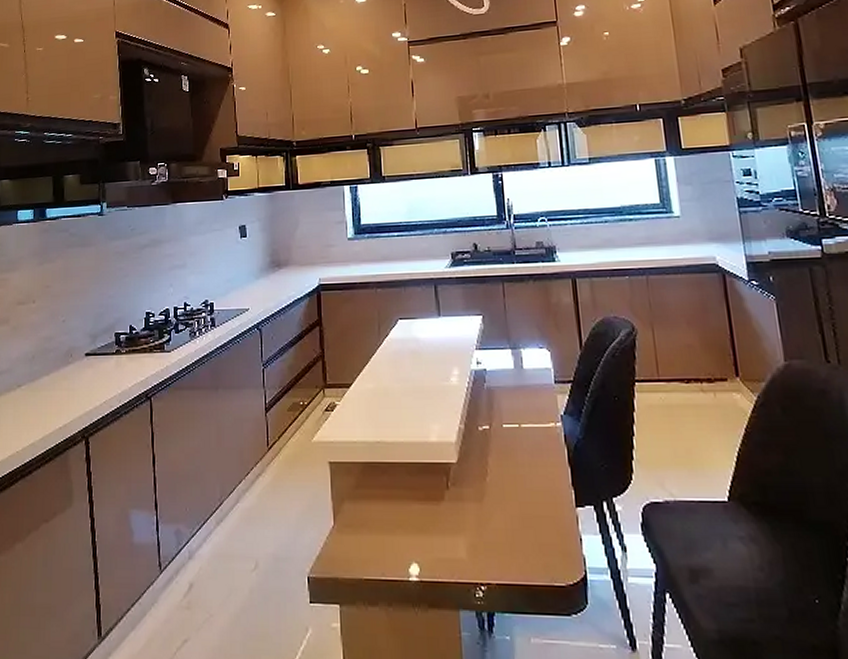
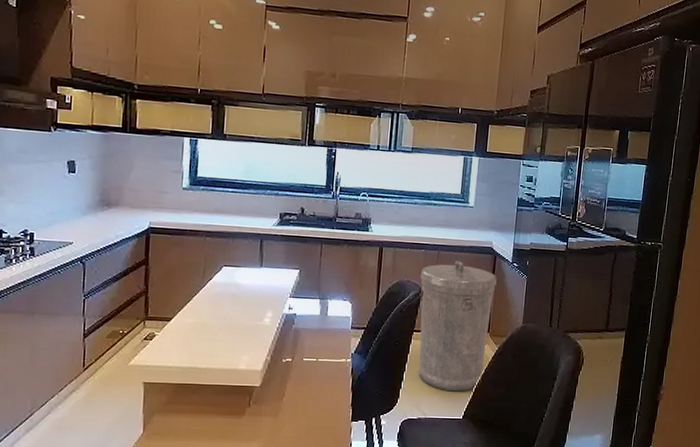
trash can: none [629,285,743,462] -> present [419,261,498,392]

